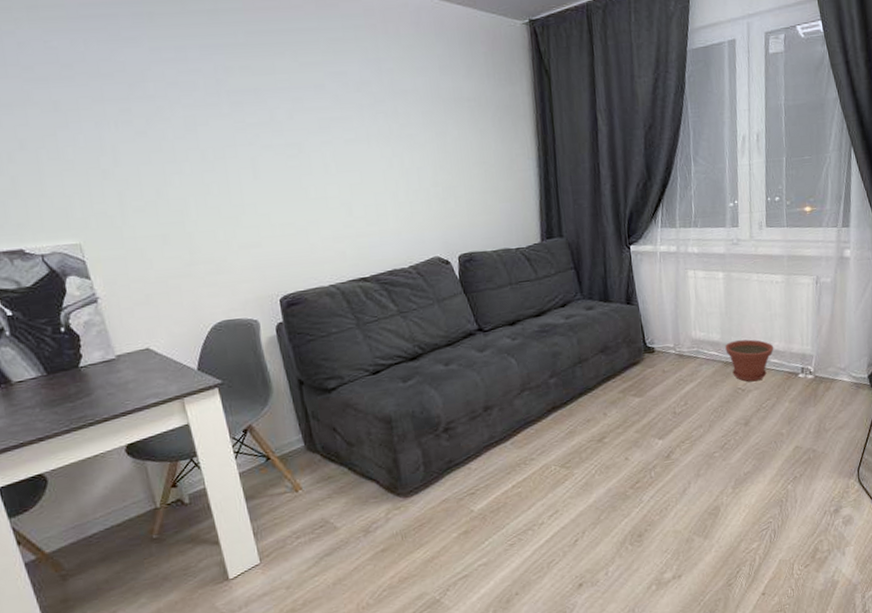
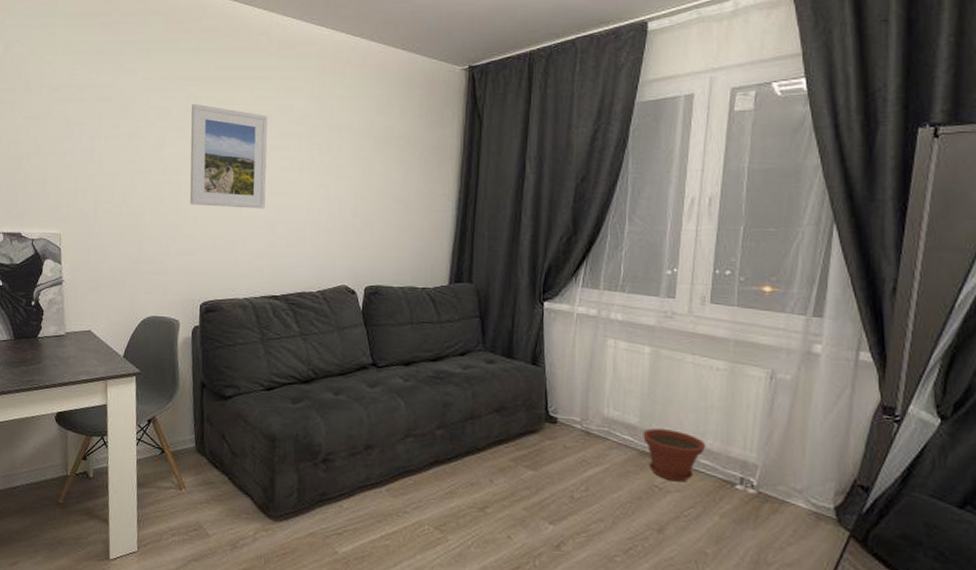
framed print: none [221,75,335,192] -> present [189,103,268,209]

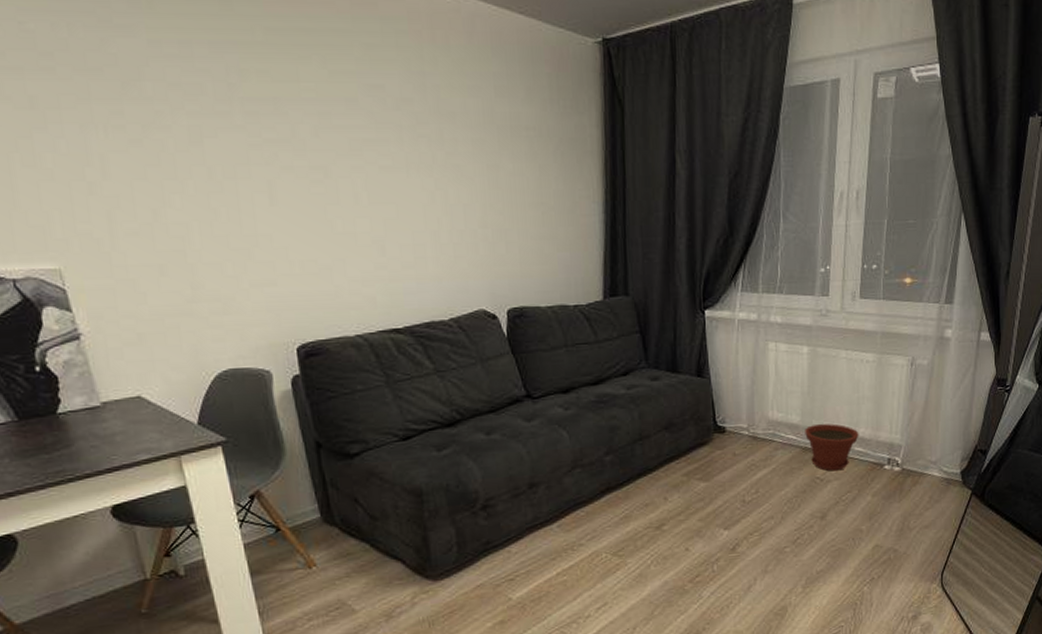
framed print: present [189,103,268,209] -> none [234,79,366,222]

